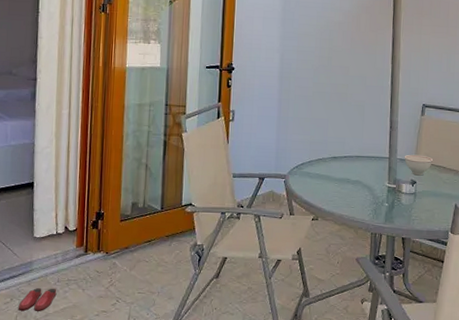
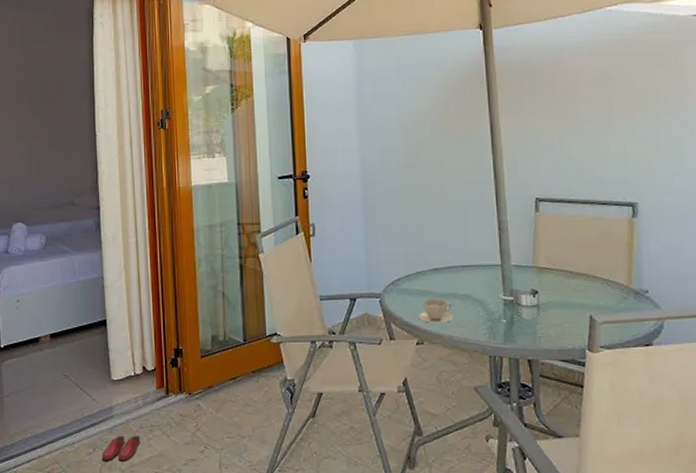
teacup: none [315,182,345,203] -> present [418,299,454,323]
bowl: present [404,154,433,176] -> none [520,258,556,284]

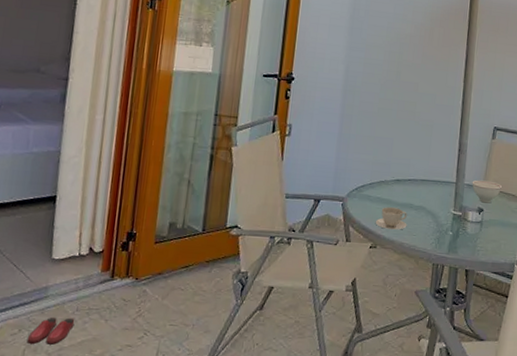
bowl: none [520,258,556,284] -> present [472,180,502,203]

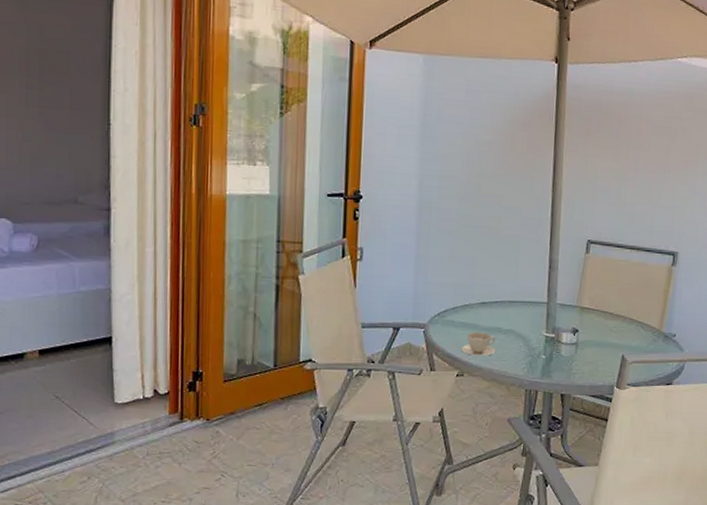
slippers: present [26,317,75,345] -> none [97,462,147,491]
bowl: present [472,180,502,203] -> none [565,298,598,323]

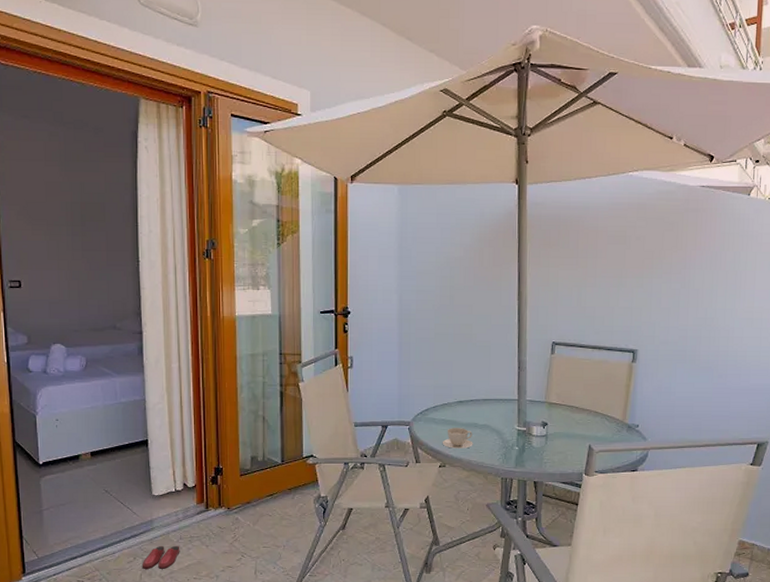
slippers: none [97,462,147,491] -> present [142,545,180,569]

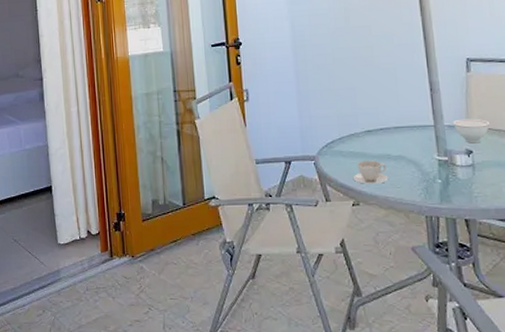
slippers: present [142,545,180,569] -> none [51,297,87,323]
bowl: none [534,395,564,417] -> present [453,118,489,144]

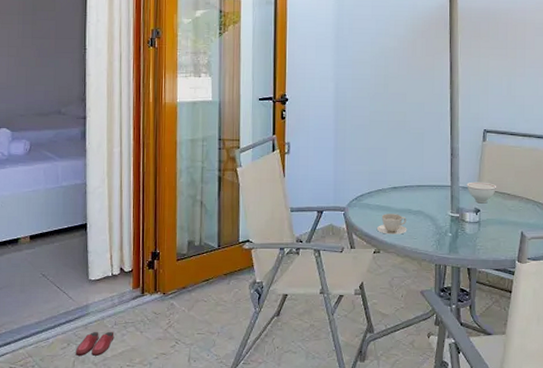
slippers: none [51,297,87,323] -> present [75,331,114,356]

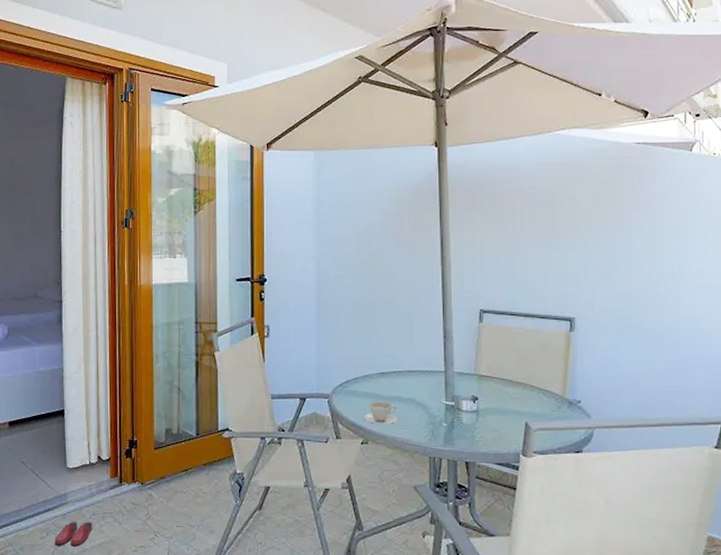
bowl: present [466,182,496,204] -> none [462,367,496,391]

